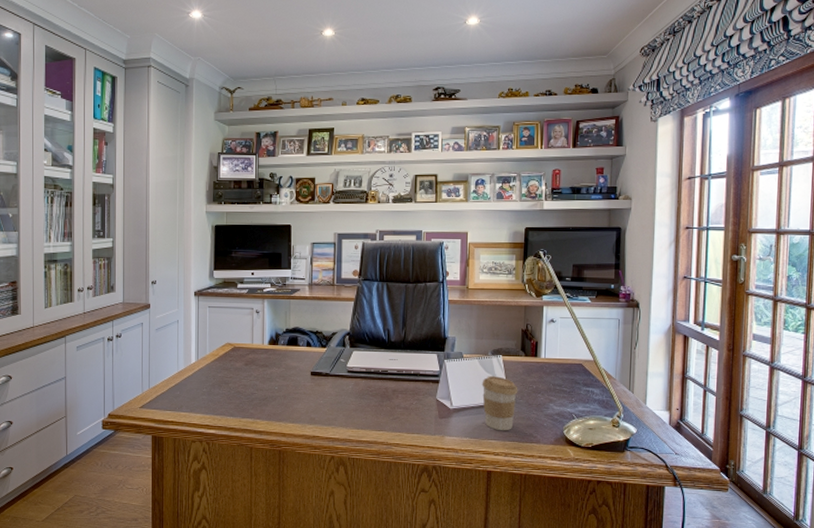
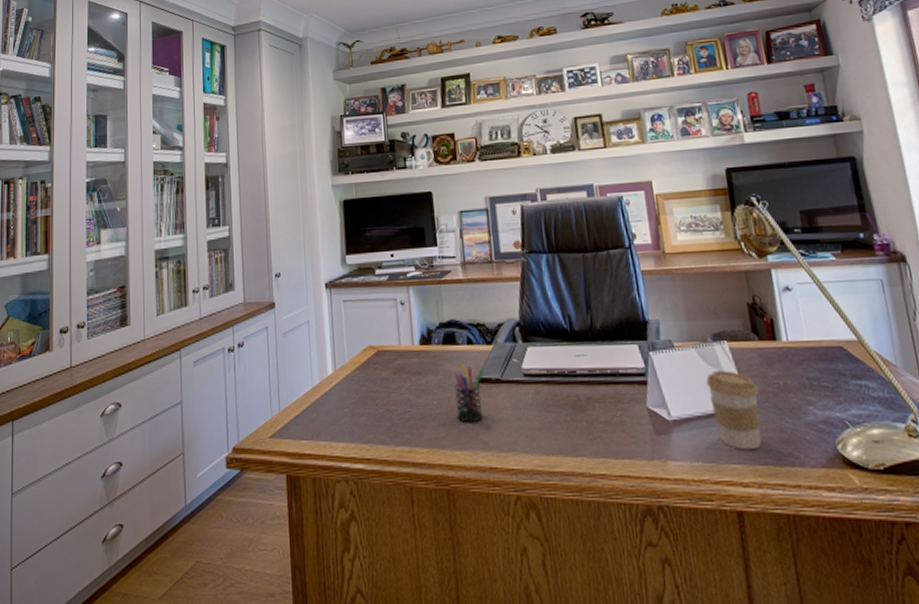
pen holder: none [293,360,318,404] -> present [455,363,485,423]

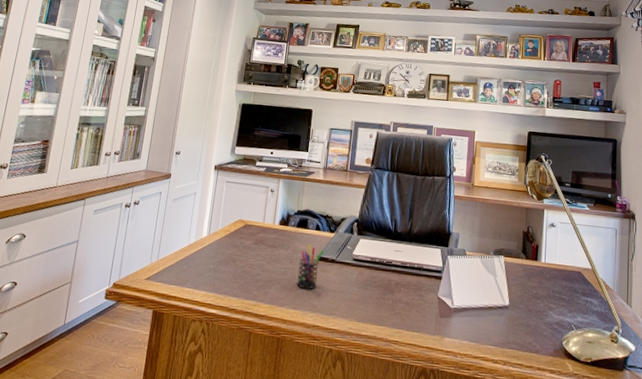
coffee cup: present [705,370,762,451] -> none [483,276,519,337]

